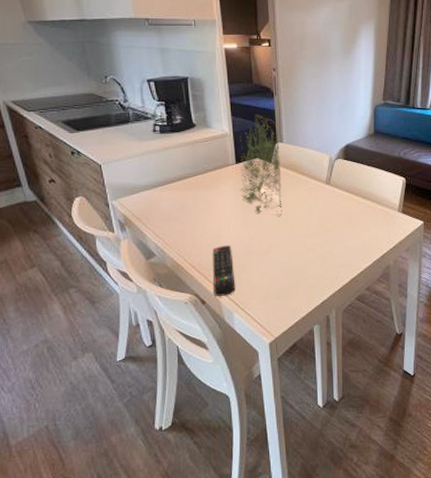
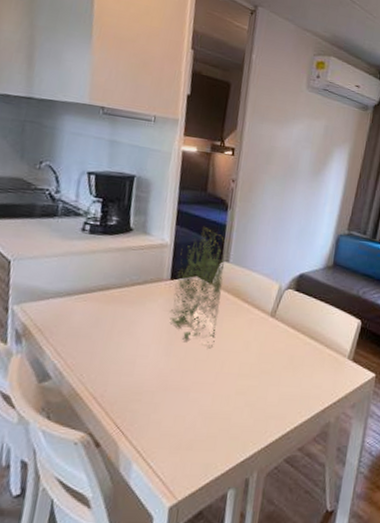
remote control: present [213,245,236,296] -> none [112,375,146,439]

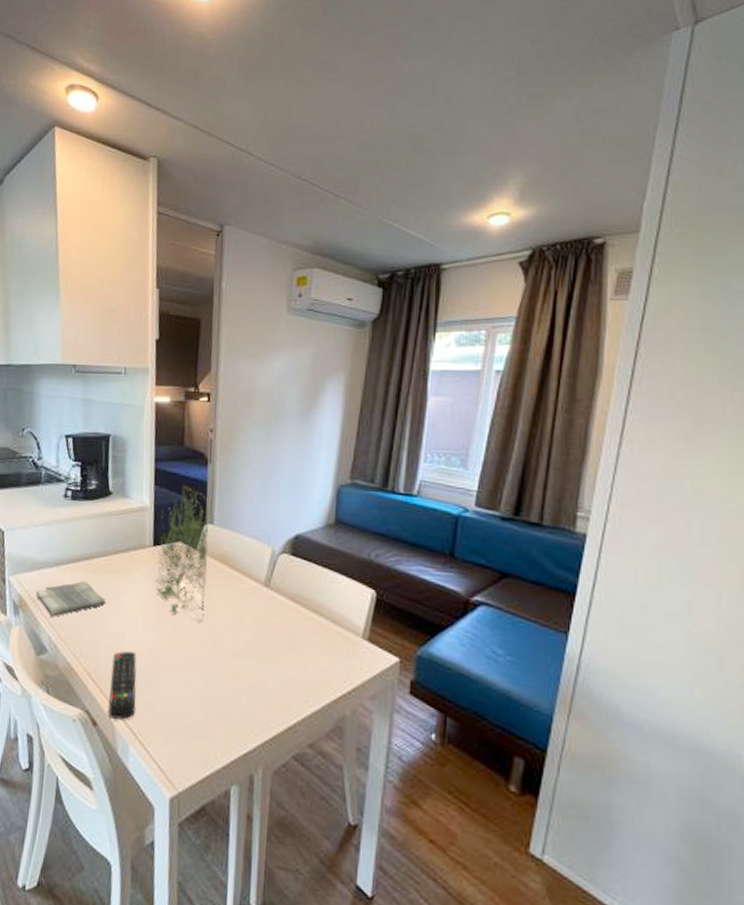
dish towel: none [43,311,119,345] -> present [36,581,106,617]
remote control: none [112,375,146,439] -> present [108,651,136,720]

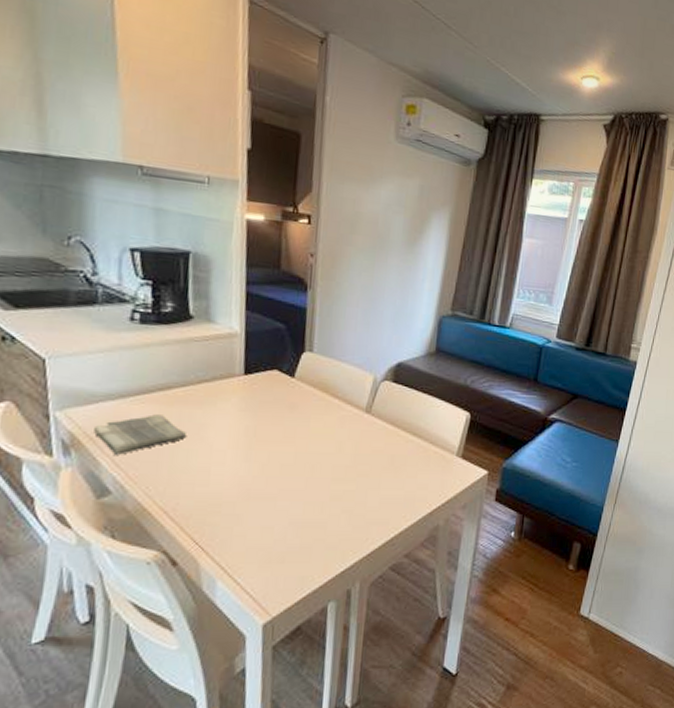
remote control: present [108,651,136,720] -> none [191,485,225,556]
plant: present [155,484,210,623] -> none [246,310,310,452]

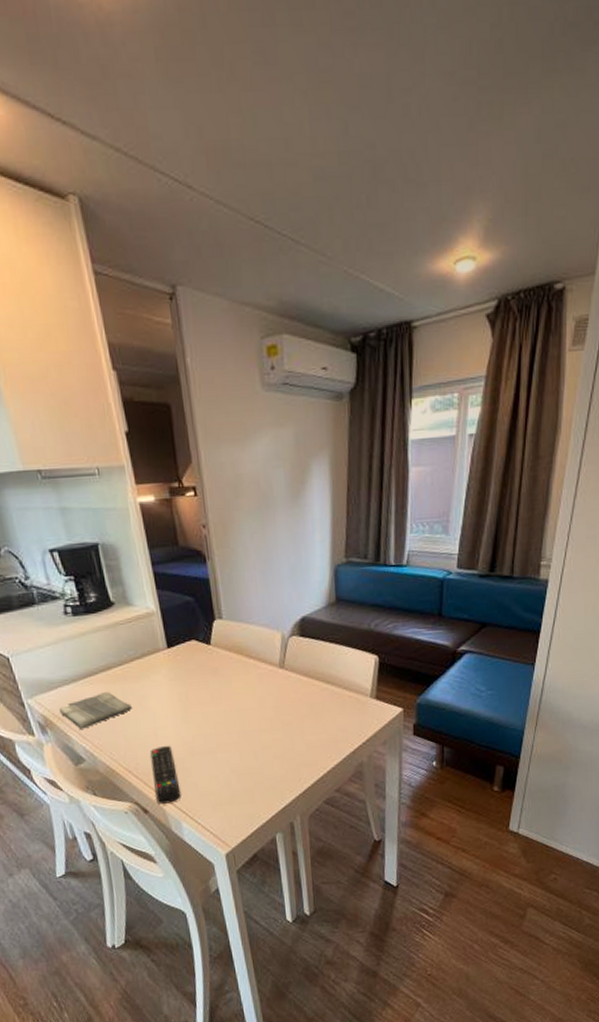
remote control: none [191,485,225,556] -> present [150,745,181,804]

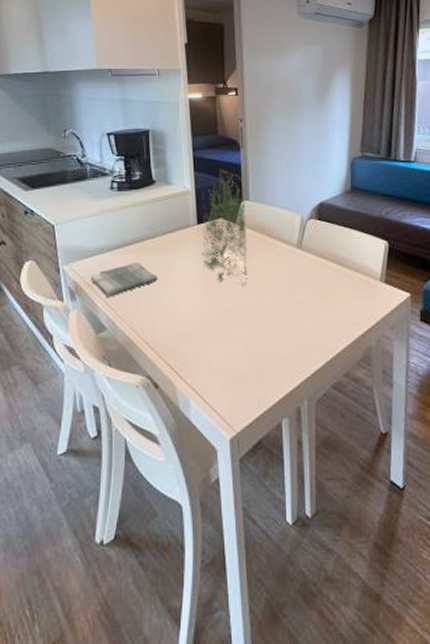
remote control: present [150,745,181,804] -> none [168,318,193,379]
plant: none [169,584,228,710] -> present [201,168,247,286]

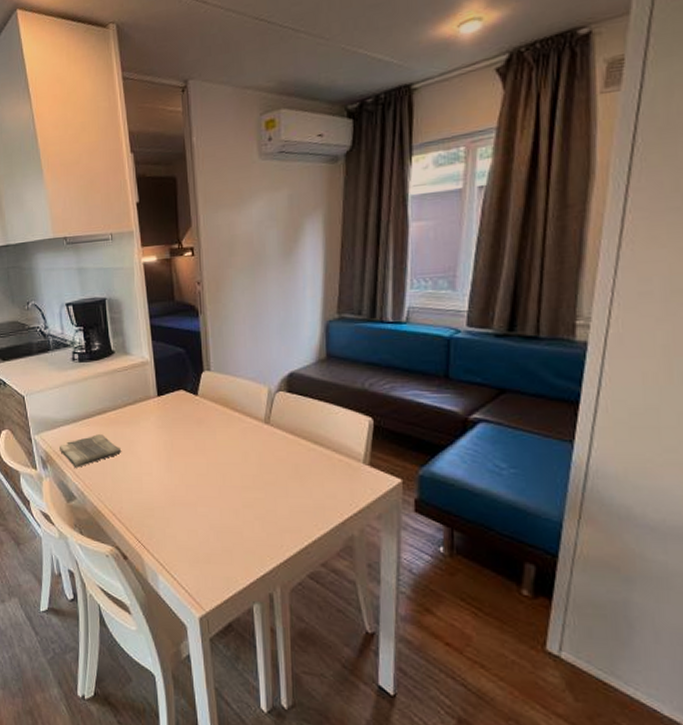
plant: present [201,168,247,286] -> none [162,337,211,462]

